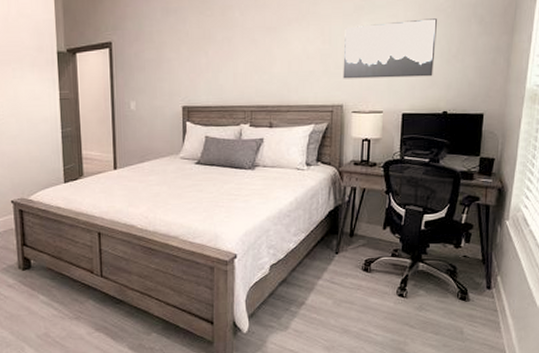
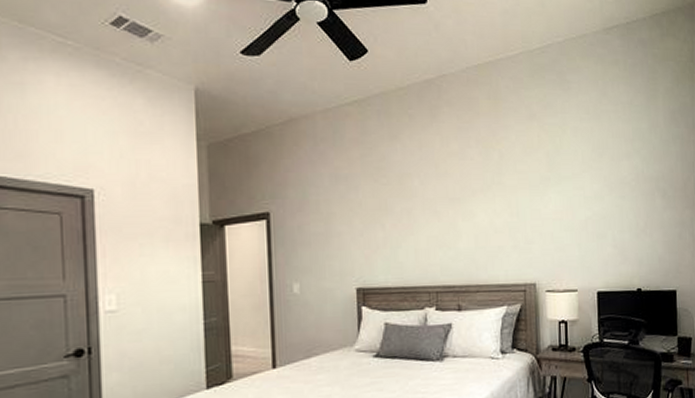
wall art: present [343,18,437,79] -> none [532,191,624,255]

